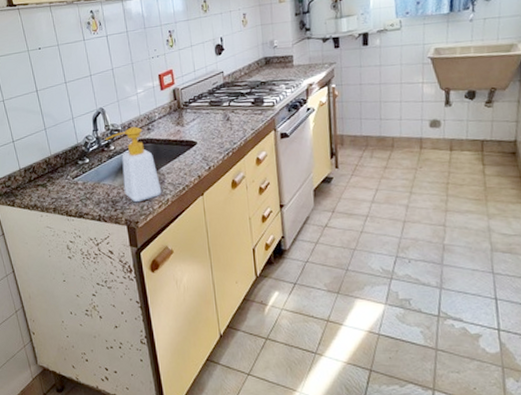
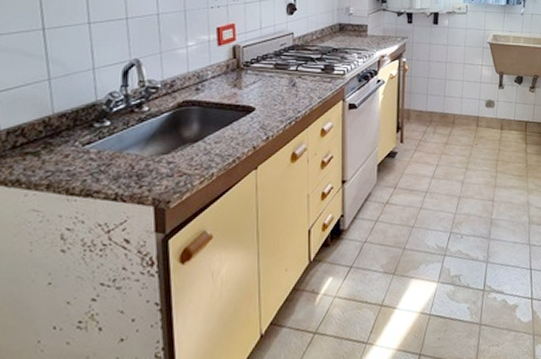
soap bottle: present [105,126,162,203] -> none [137,85,206,178]

